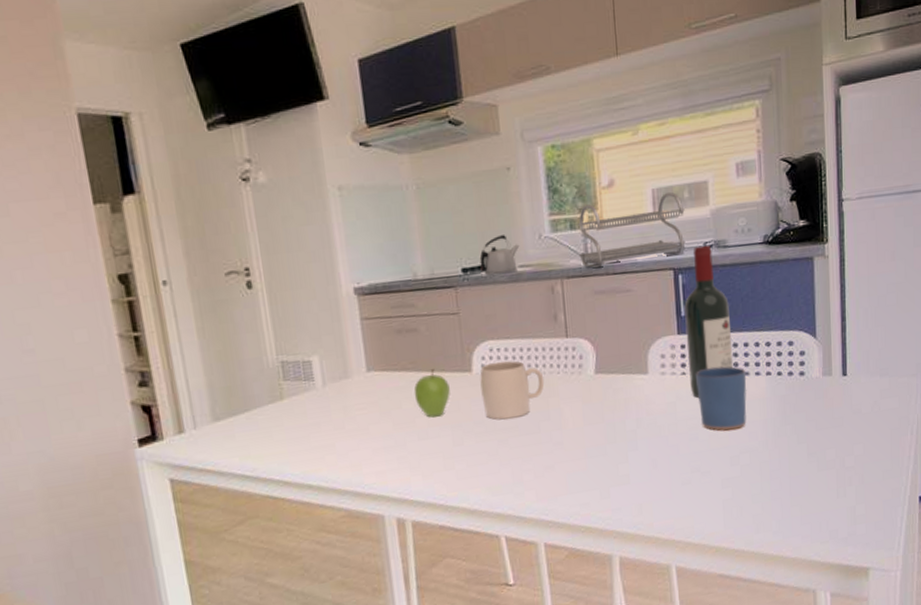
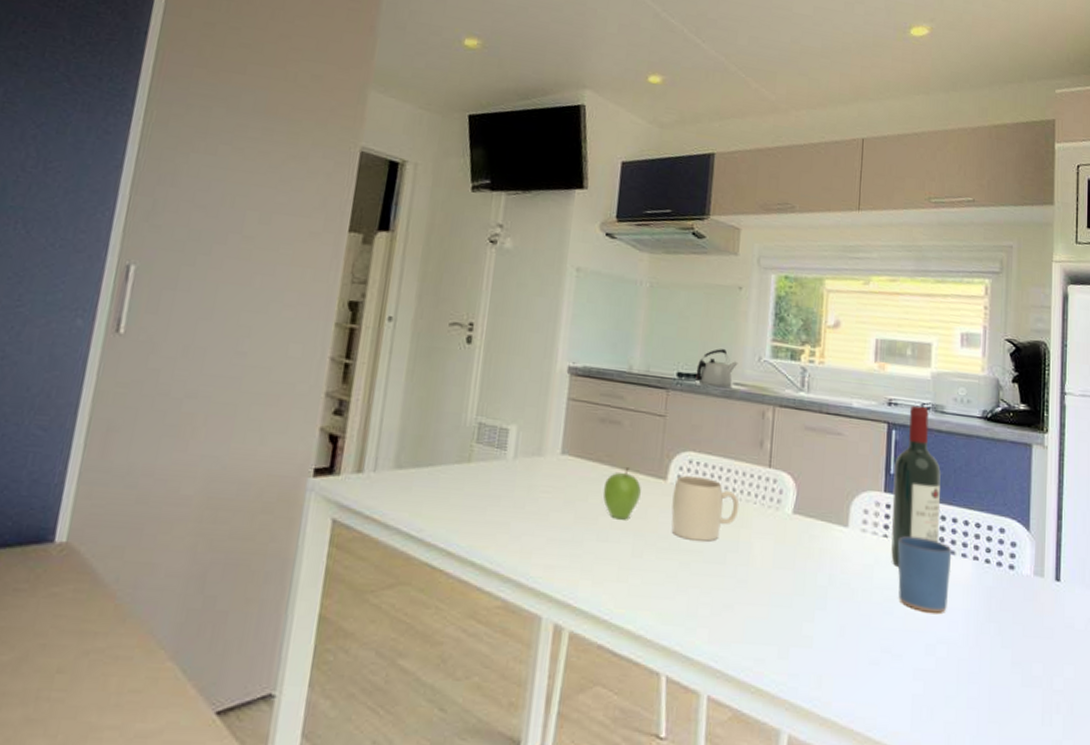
dish rack: present [578,192,686,269] -> none [795,339,906,411]

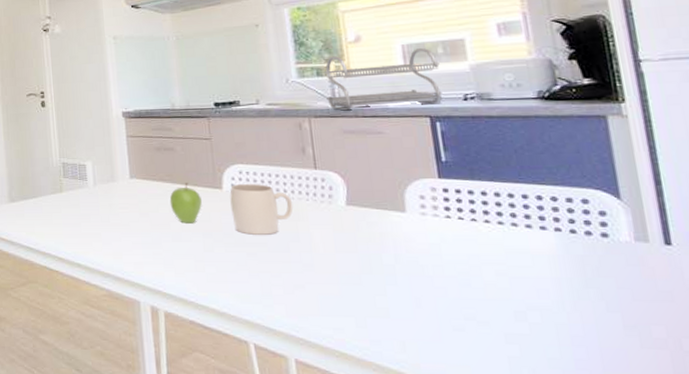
kettle: present [695,349,738,389] -> none [230,78,268,110]
dish rack: none [795,339,906,411] -> present [325,48,443,111]
wine bottle: present [891,405,941,566] -> none [444,96,511,243]
mug: present [897,536,952,613] -> none [462,215,533,282]

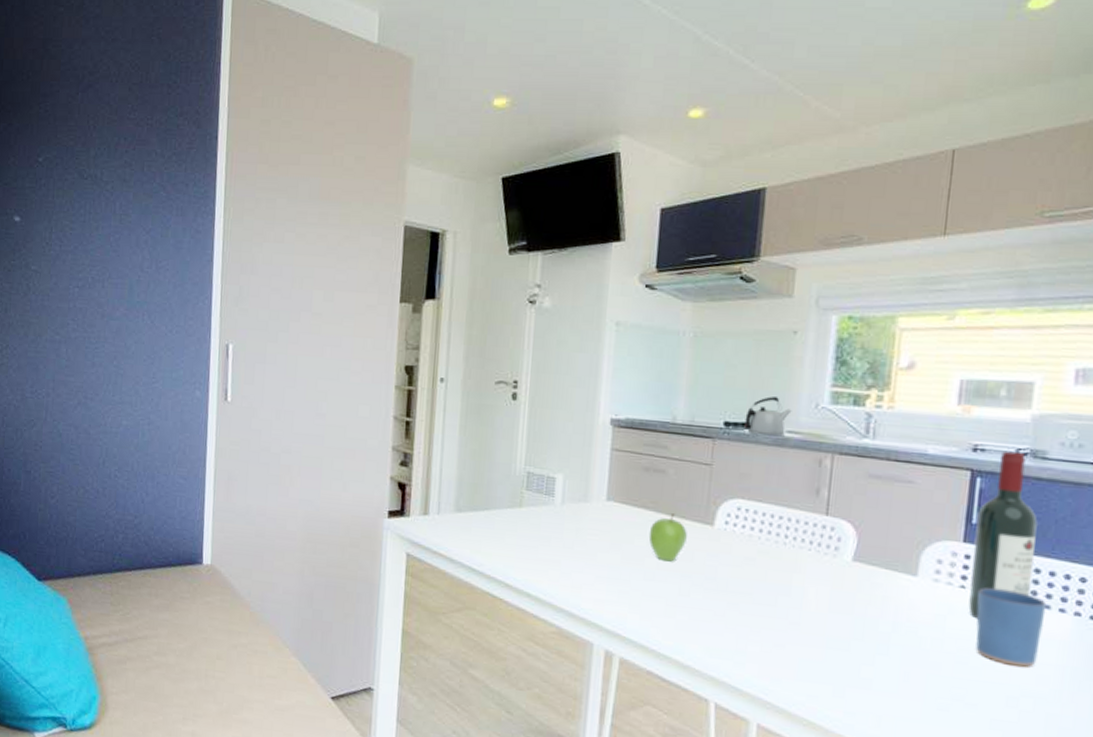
kettle: none [230,78,268,110] -> present [744,396,792,437]
mug: present [230,183,294,235] -> none [718,521,792,585]
dish rack: present [325,48,443,111] -> none [858,383,998,457]
wine bottle: none [444,96,511,243] -> present [968,450,1038,618]
mug: none [462,215,533,282] -> present [975,588,1047,667]

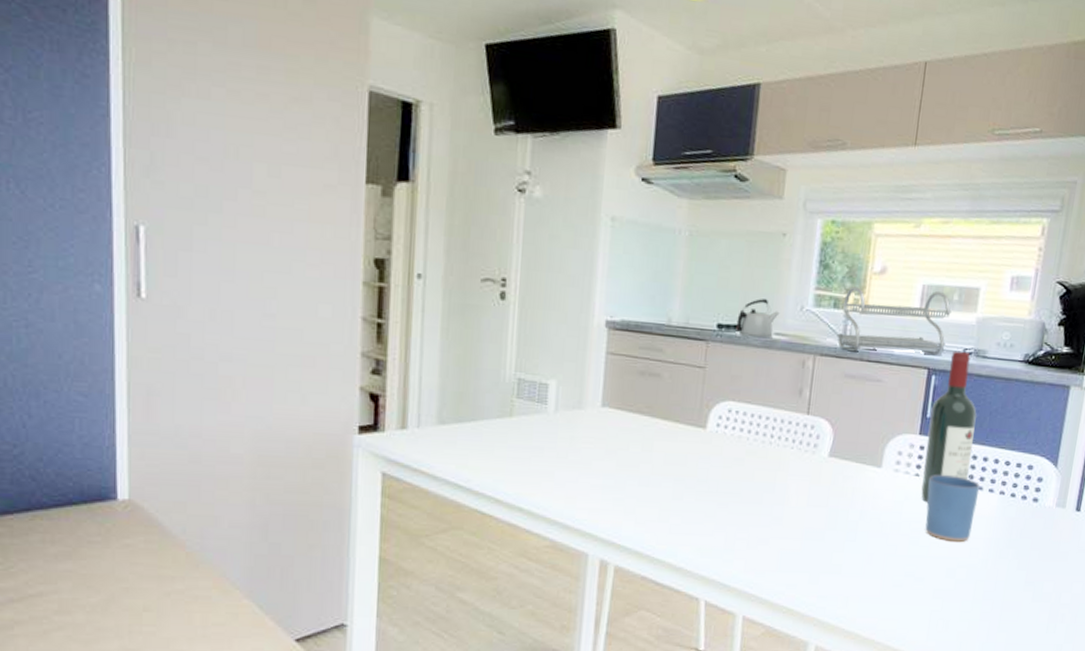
fruit: present [648,513,688,562] -> none [643,418,682,466]
dish rack: none [858,383,998,457] -> present [837,286,952,356]

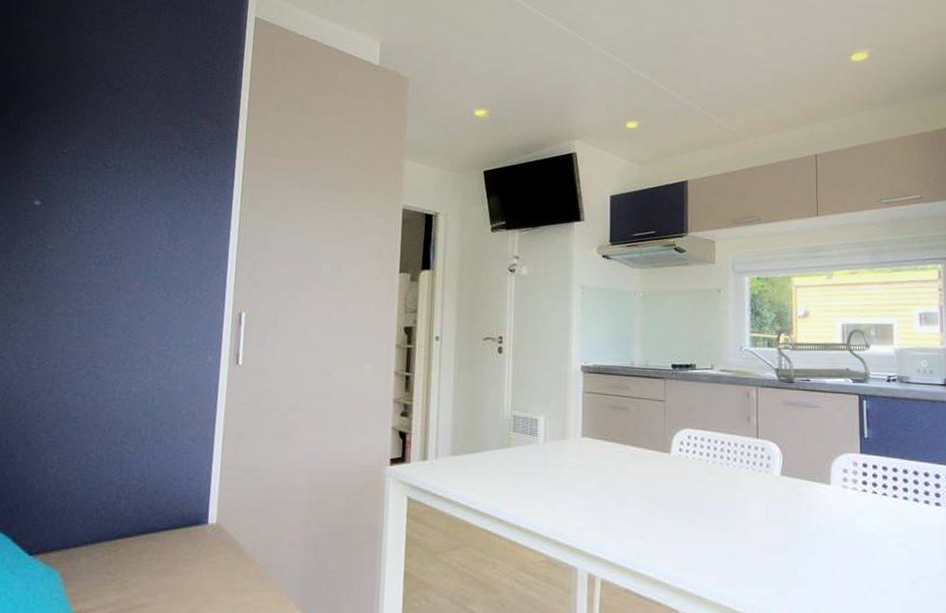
kettle: present [736,299,780,339] -> none [688,342,723,375]
wine bottle: present [921,350,977,502] -> none [867,378,914,516]
mug: present [925,475,980,542] -> none [875,490,927,554]

